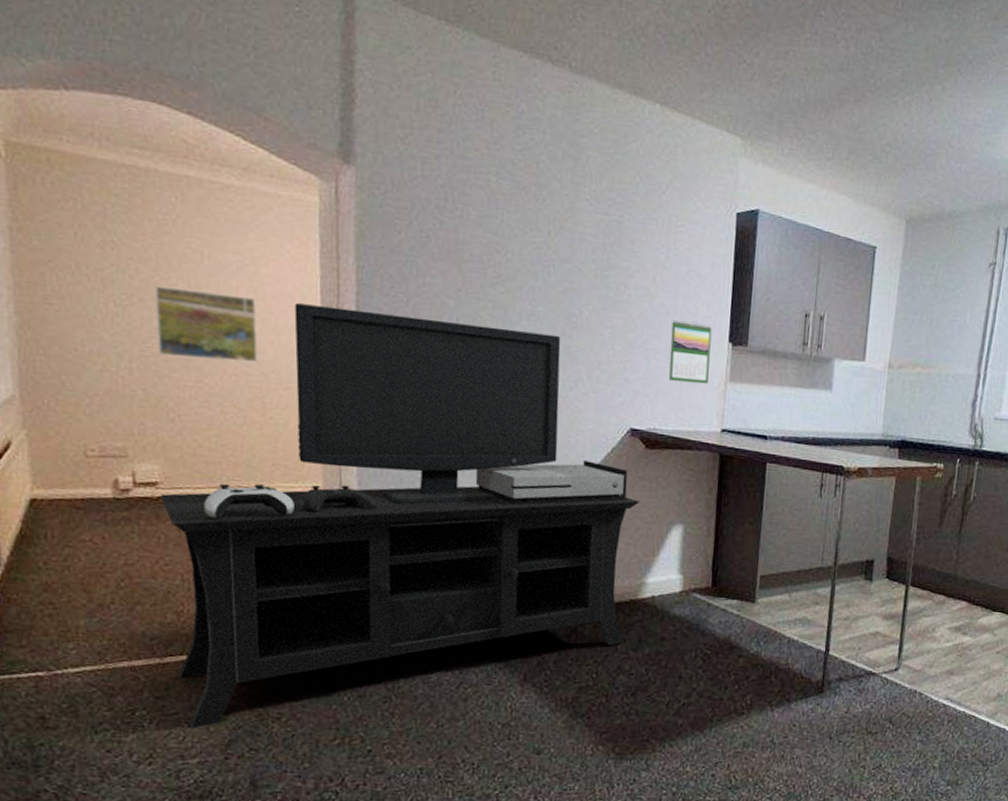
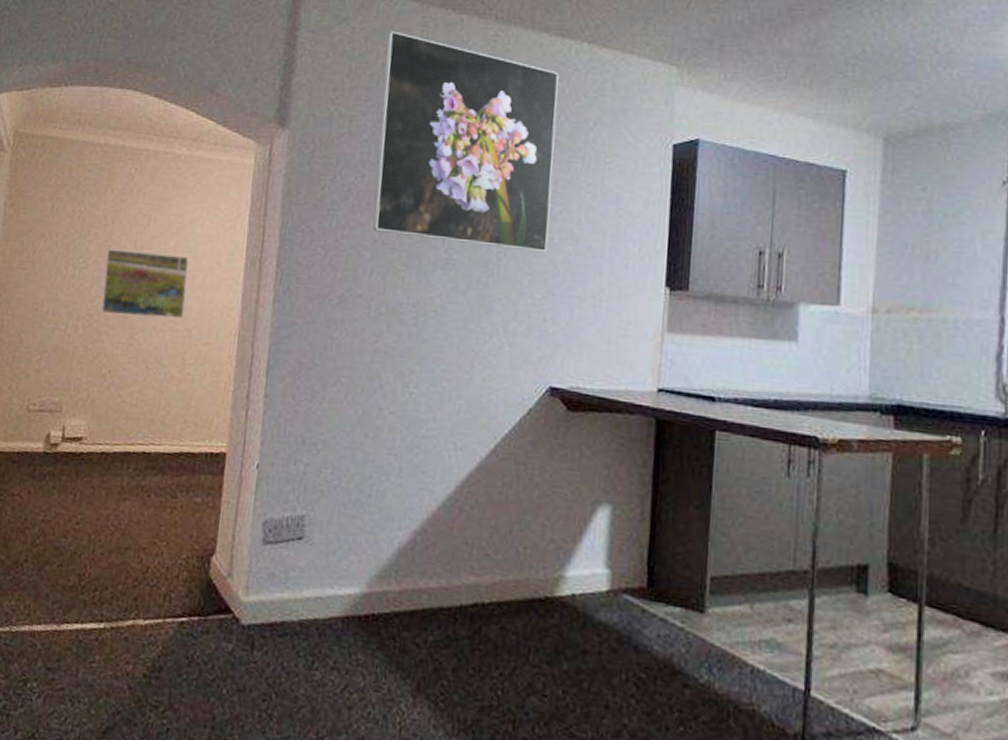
media console: present [160,303,640,729] -> none [71,260,560,709]
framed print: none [455,68,633,308] -> present [373,31,559,253]
calendar: present [669,319,712,384] -> none [595,263,645,336]

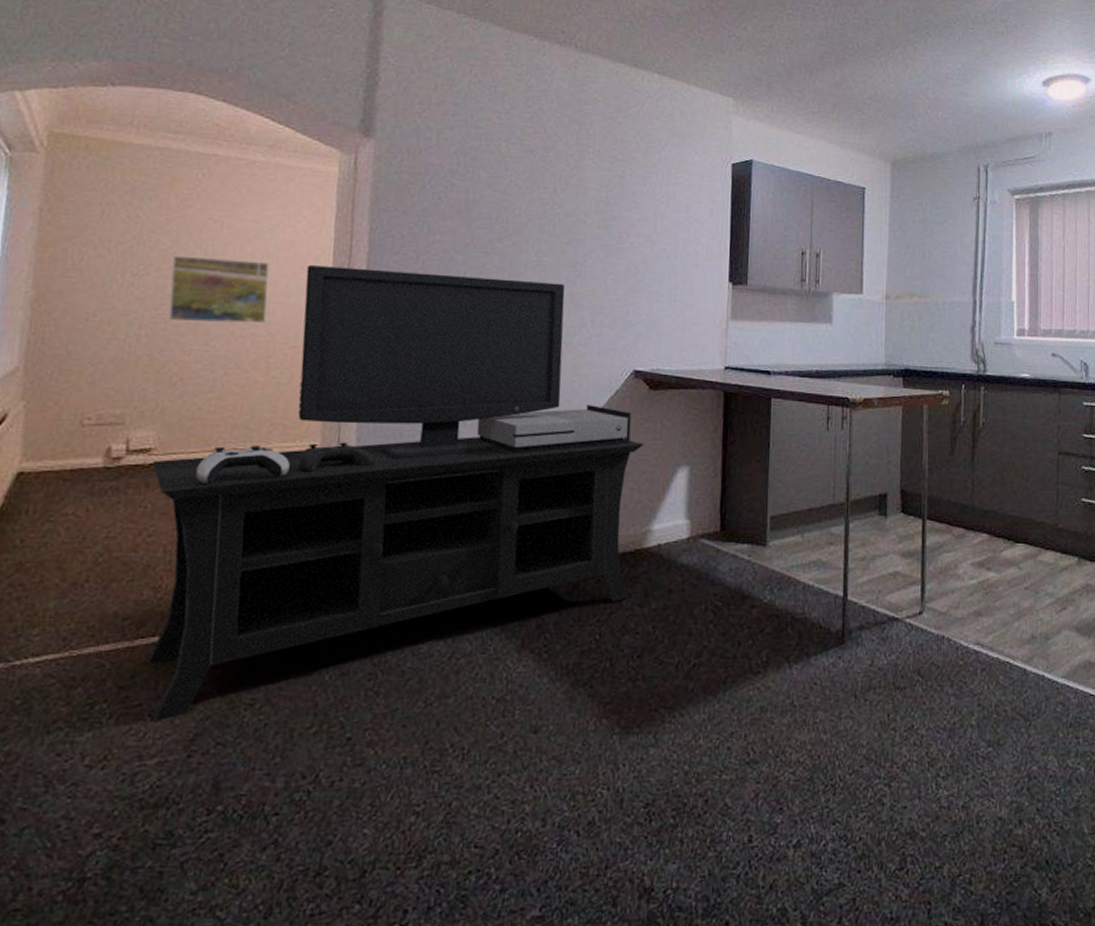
media console: none [71,260,560,709] -> present [148,265,644,723]
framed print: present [373,31,559,253] -> none [464,52,634,255]

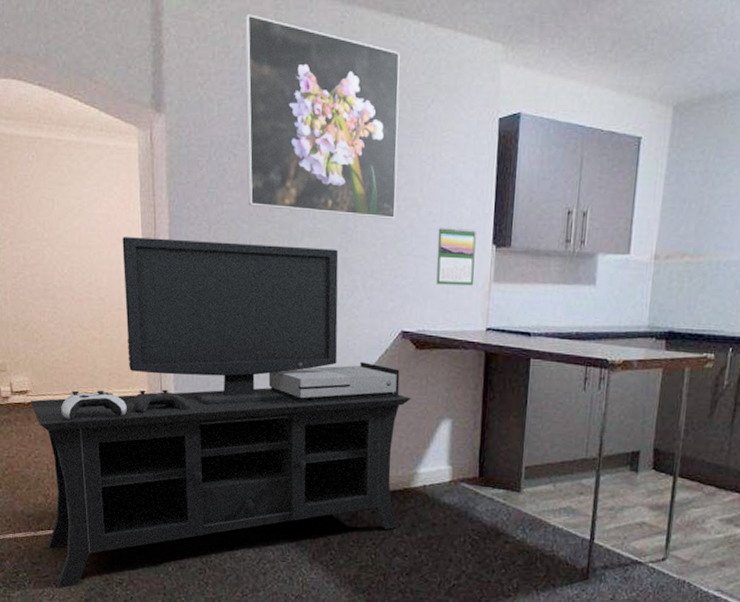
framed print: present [168,255,269,324] -> none [20,230,96,289]
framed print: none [464,52,634,255] -> present [245,14,400,219]
calendar: none [671,263,712,323] -> present [436,226,476,286]

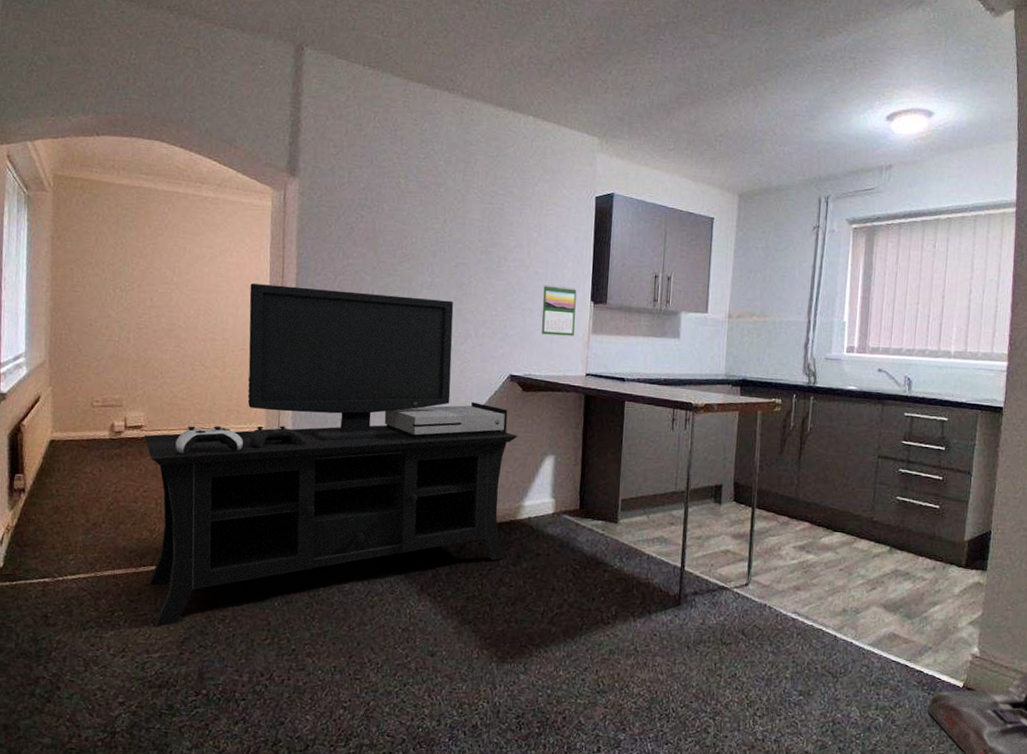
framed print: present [245,14,400,219] -> none [372,100,512,277]

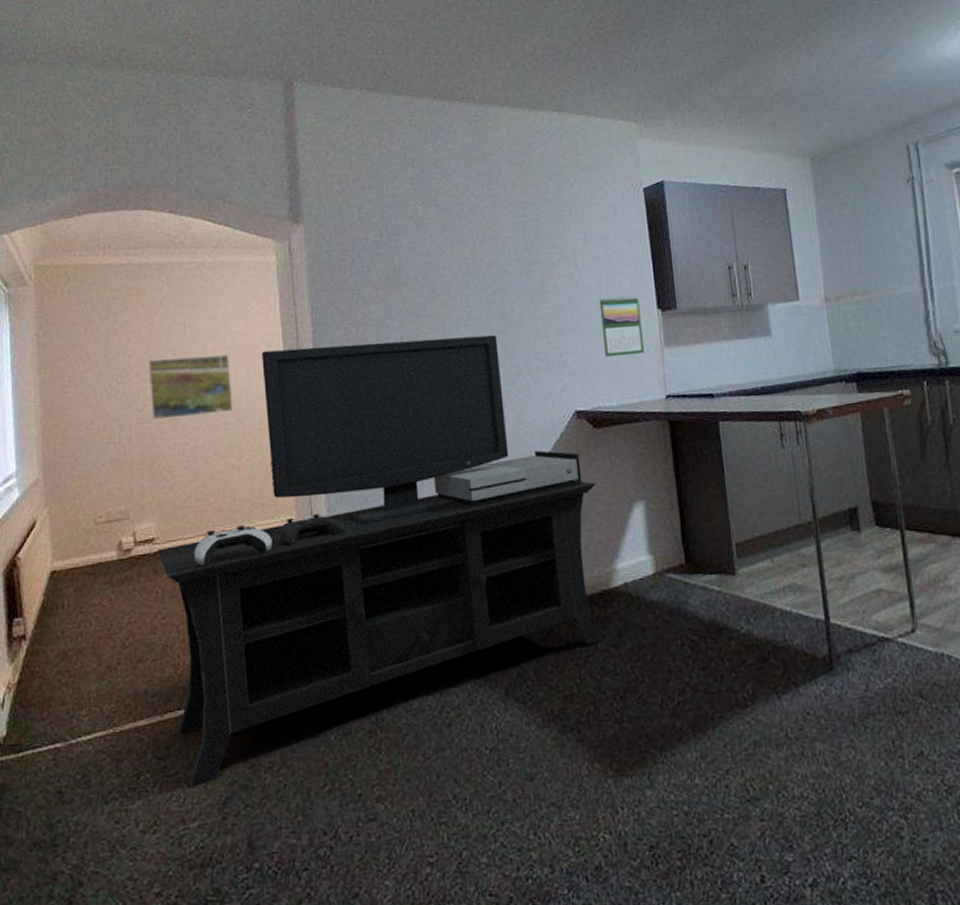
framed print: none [149,274,222,330] -> present [148,354,233,420]

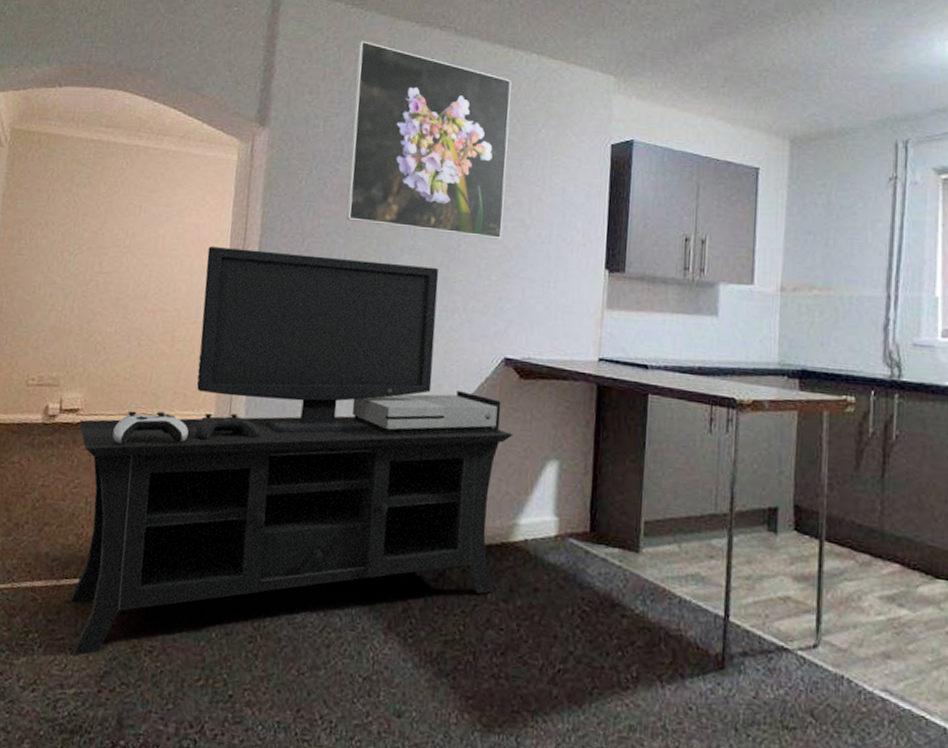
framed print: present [148,354,233,420] -> none [96,236,177,300]
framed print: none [380,123,554,303] -> present [346,41,512,240]
calendar: present [599,296,645,357] -> none [544,249,588,312]

